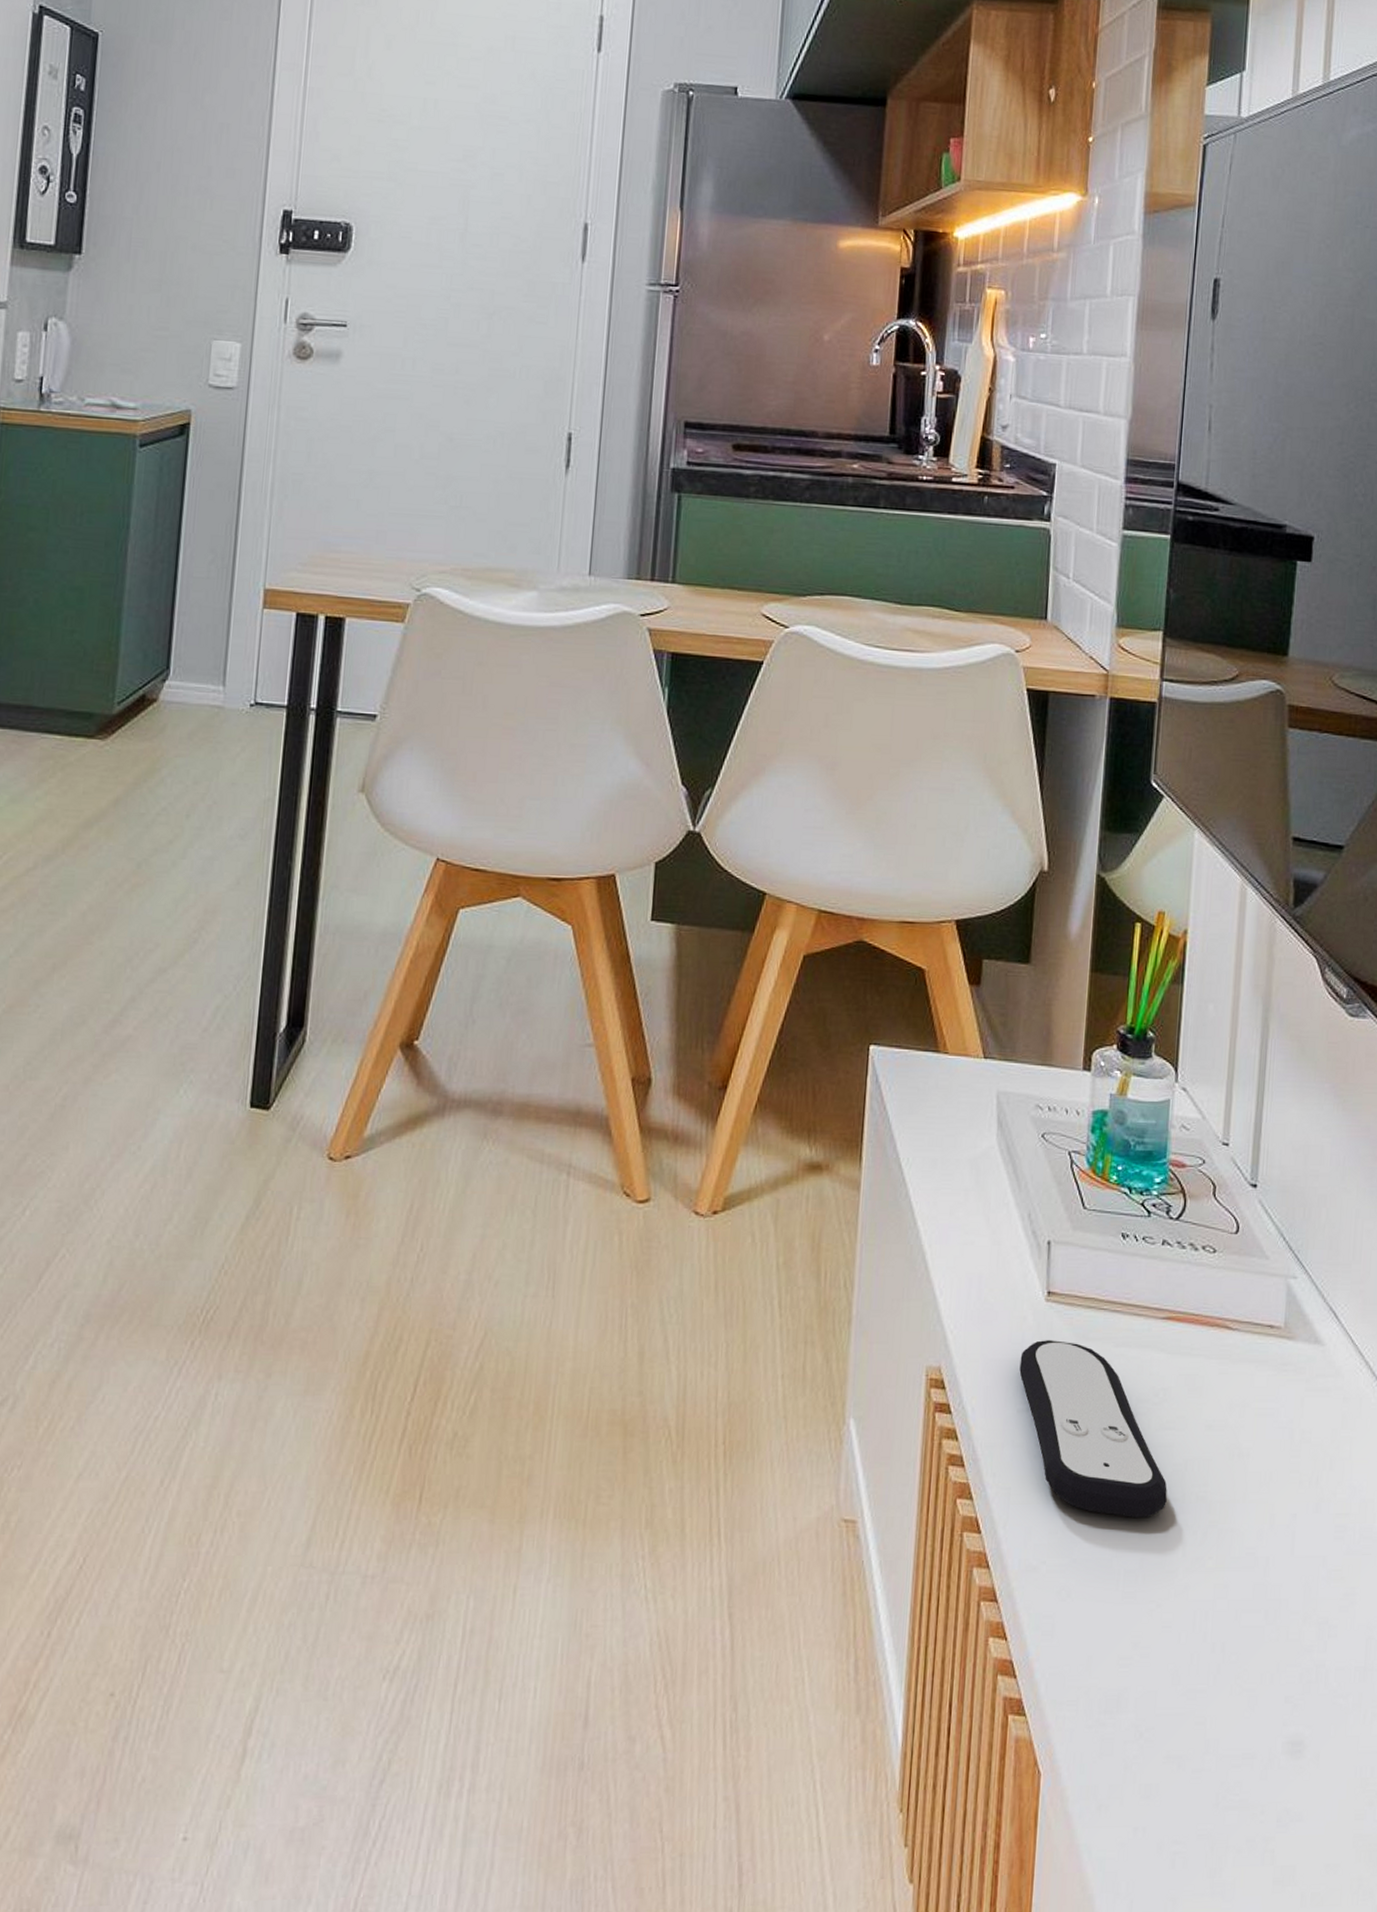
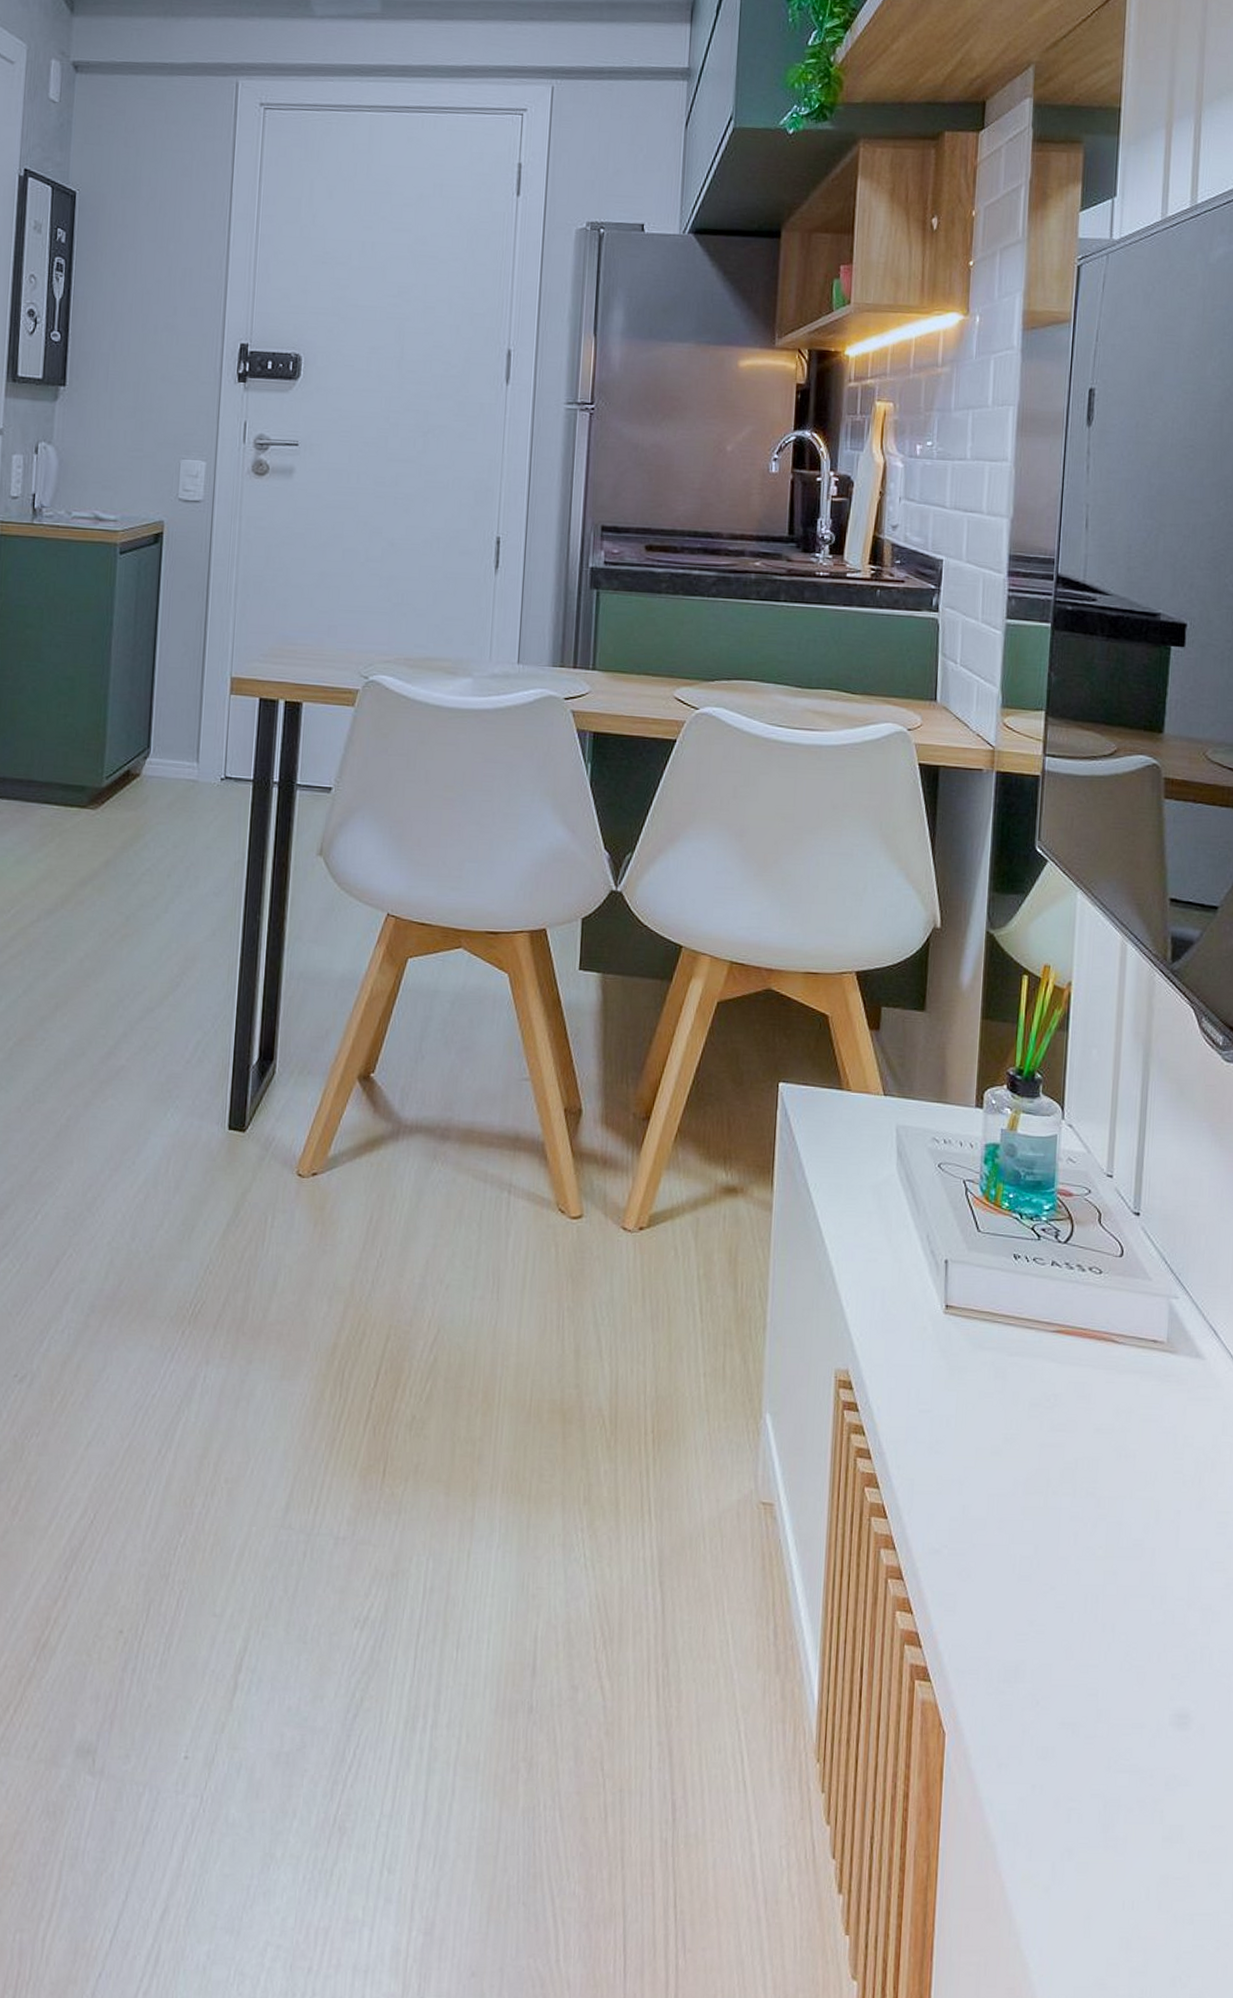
remote control: present [1019,1340,1167,1517] -> none [920,1348,1059,1509]

